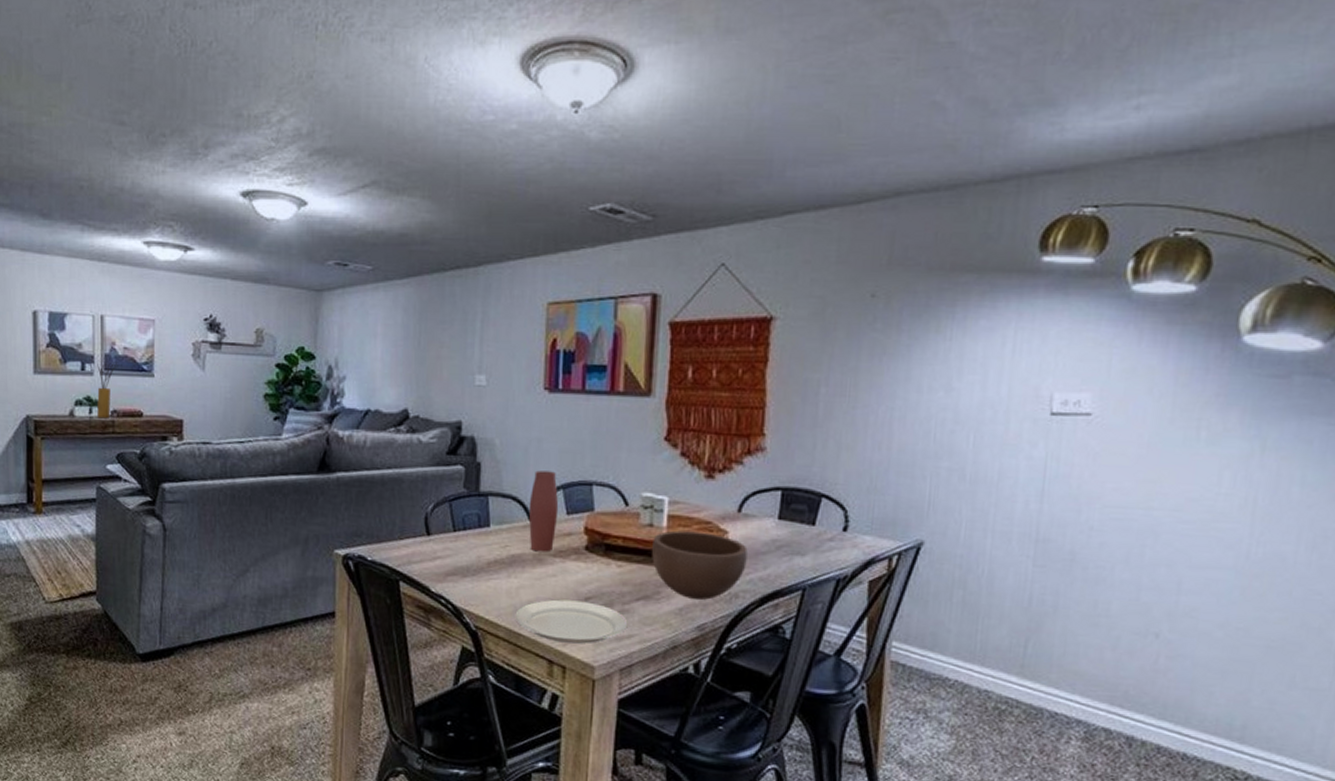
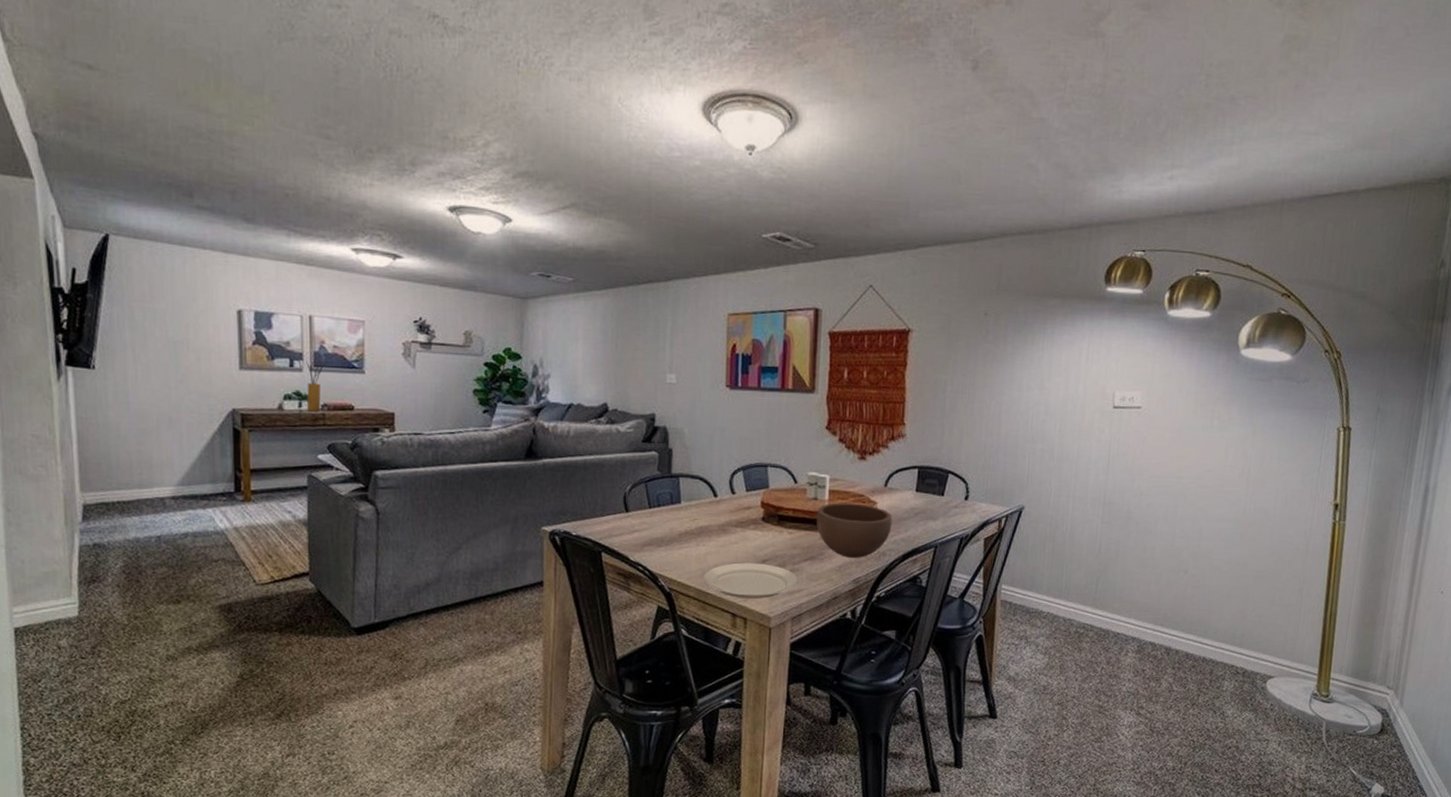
vase: present [528,470,559,553] -> none [714,455,740,524]

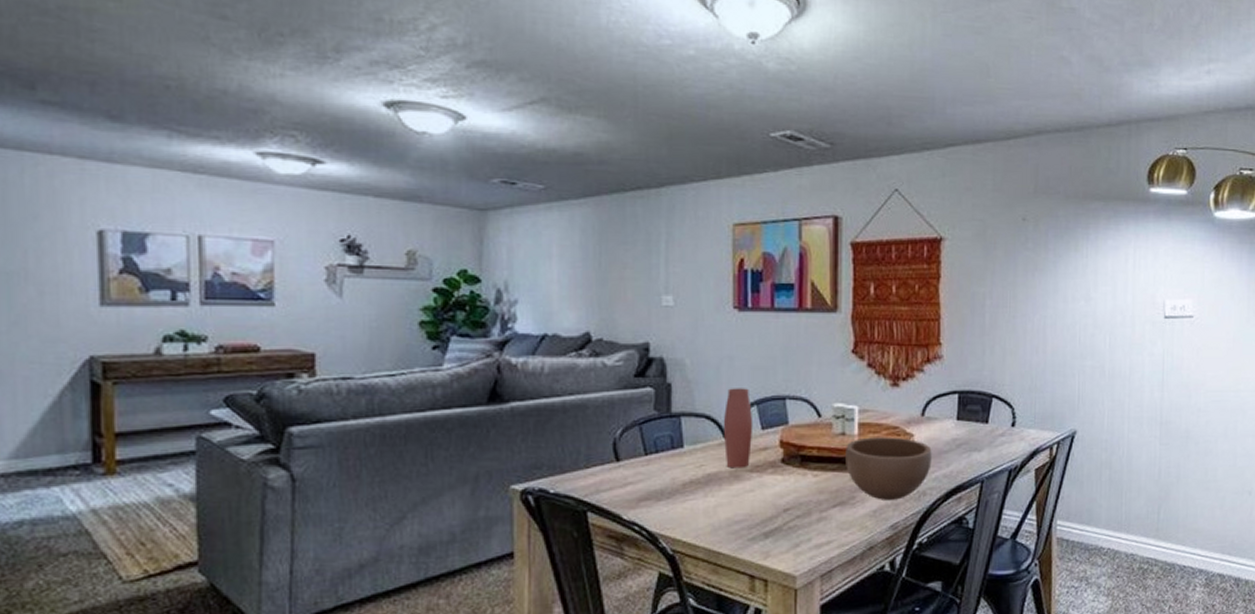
vase: present [306,359,328,412] -> none [194,289,224,356]
plate: present [703,562,798,599] -> none [713,513,826,556]
vase: none [714,455,740,524] -> present [723,388,753,469]

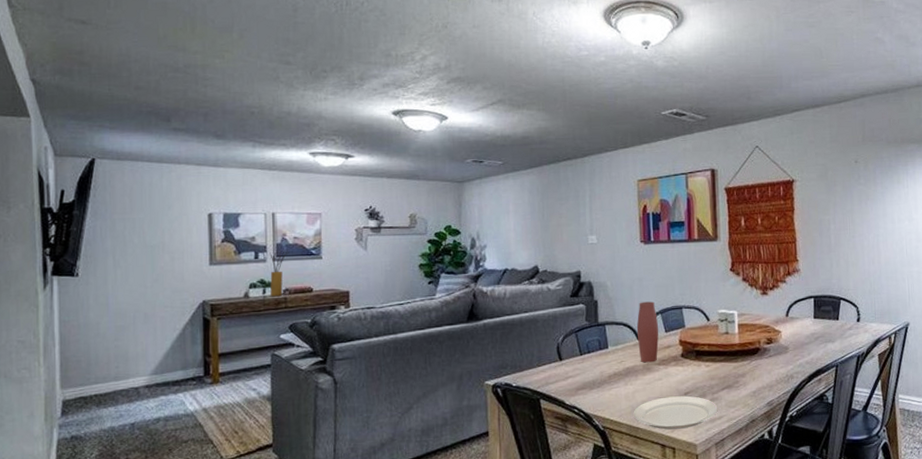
vase: none [194,289,224,356] -> present [269,249,289,297]
plate: none [713,513,826,556] -> present [633,395,718,430]
bowl: present [846,437,932,500] -> none [729,334,796,383]

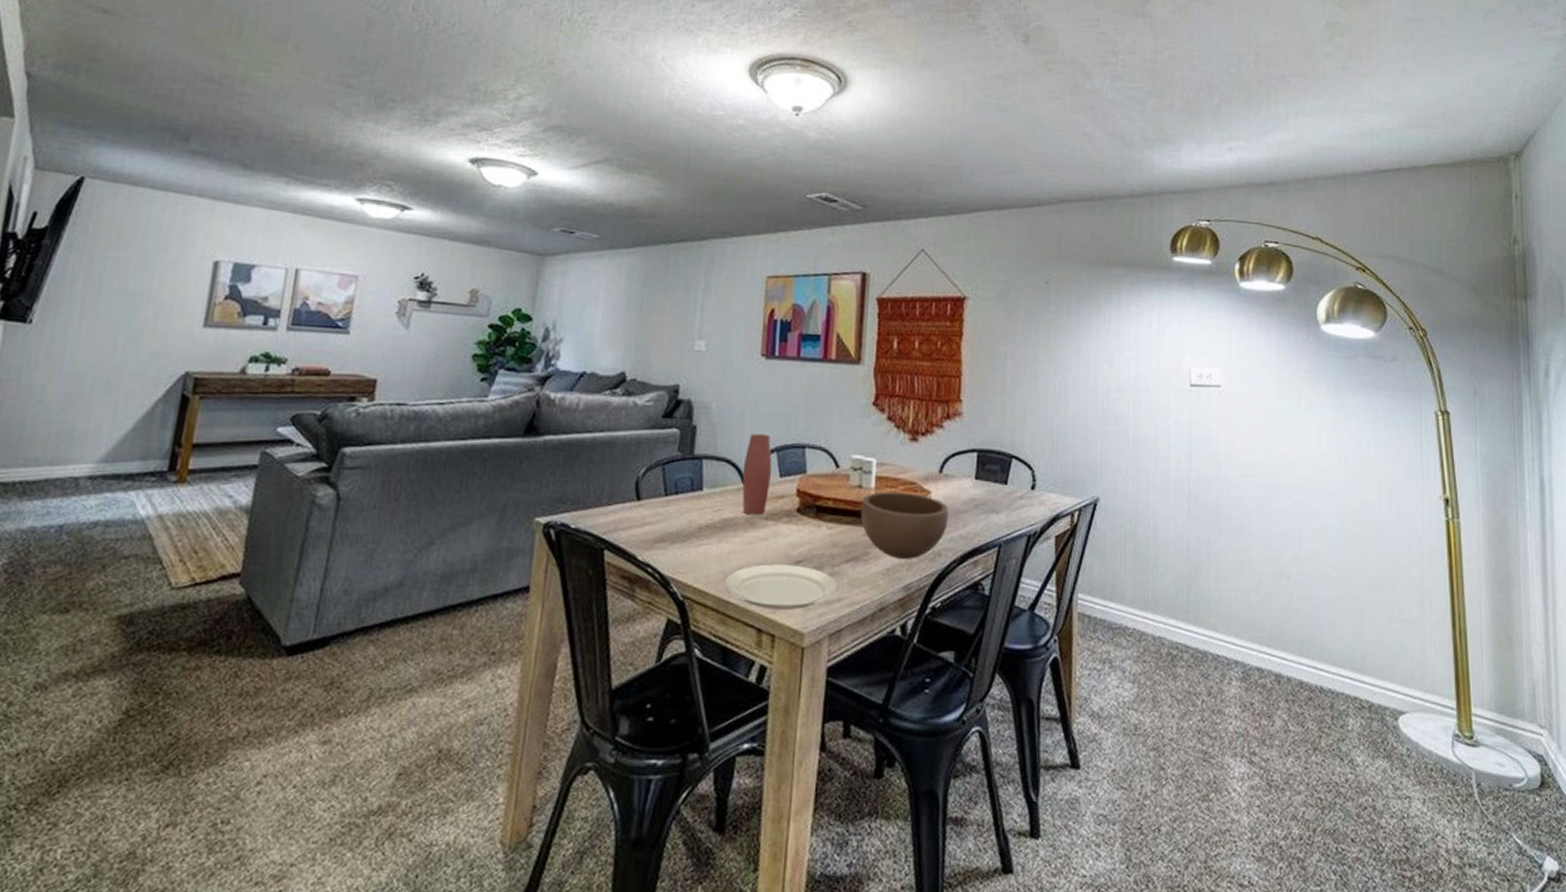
vase: present [269,249,289,297] -> none [274,317,309,377]
bowl: none [729,334,796,383] -> present [861,491,949,559]

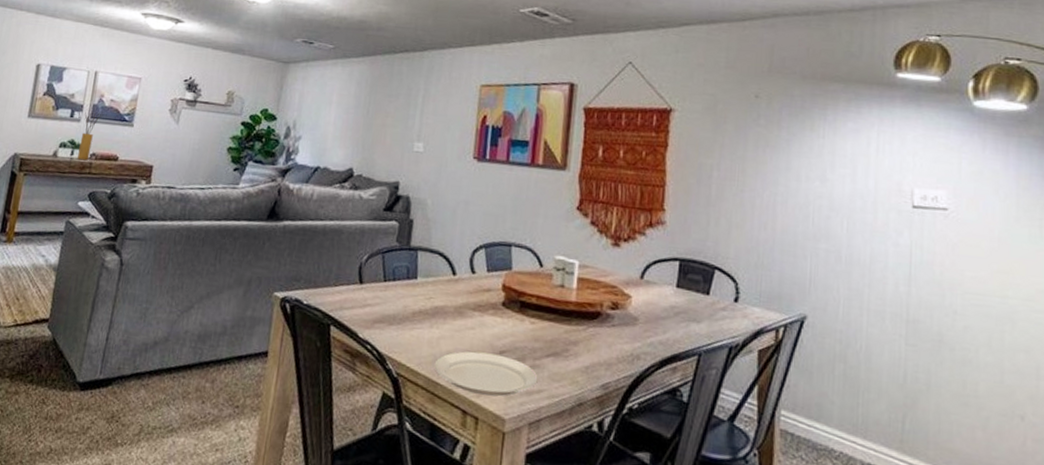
vase: none [274,317,309,377] -> present [77,111,104,161]
vase: present [742,434,773,516] -> none [452,230,481,306]
bowl: present [861,491,949,559] -> none [562,292,649,360]

